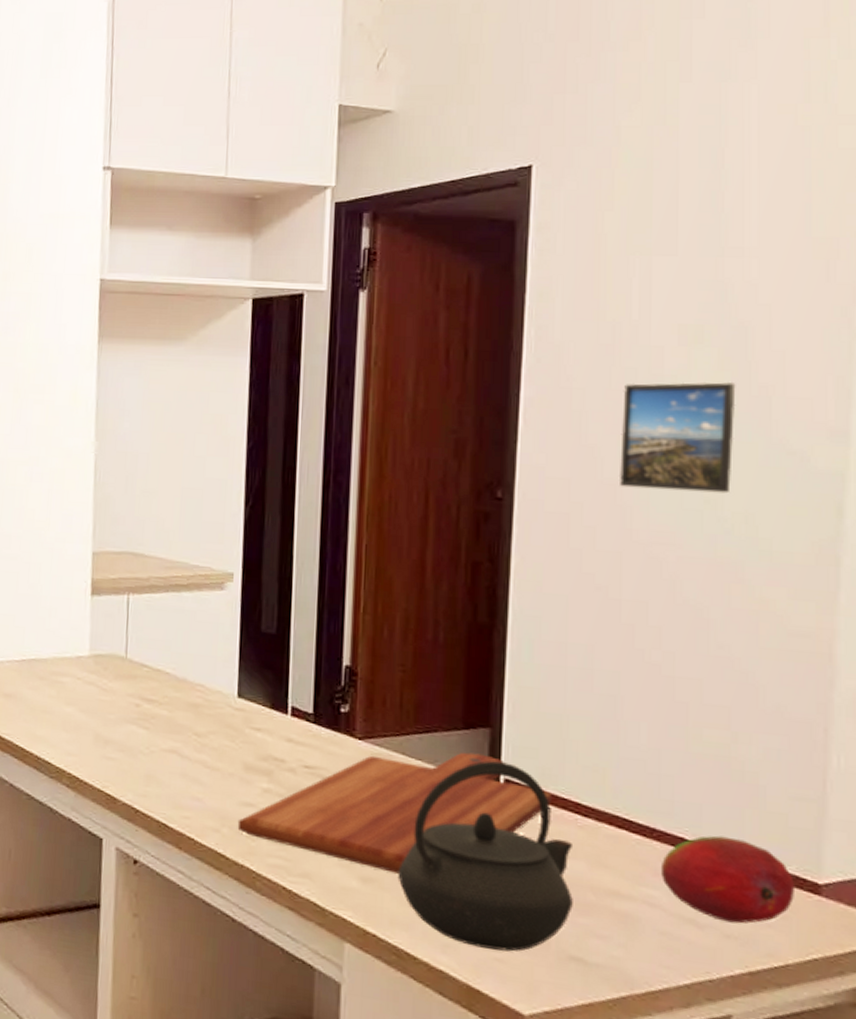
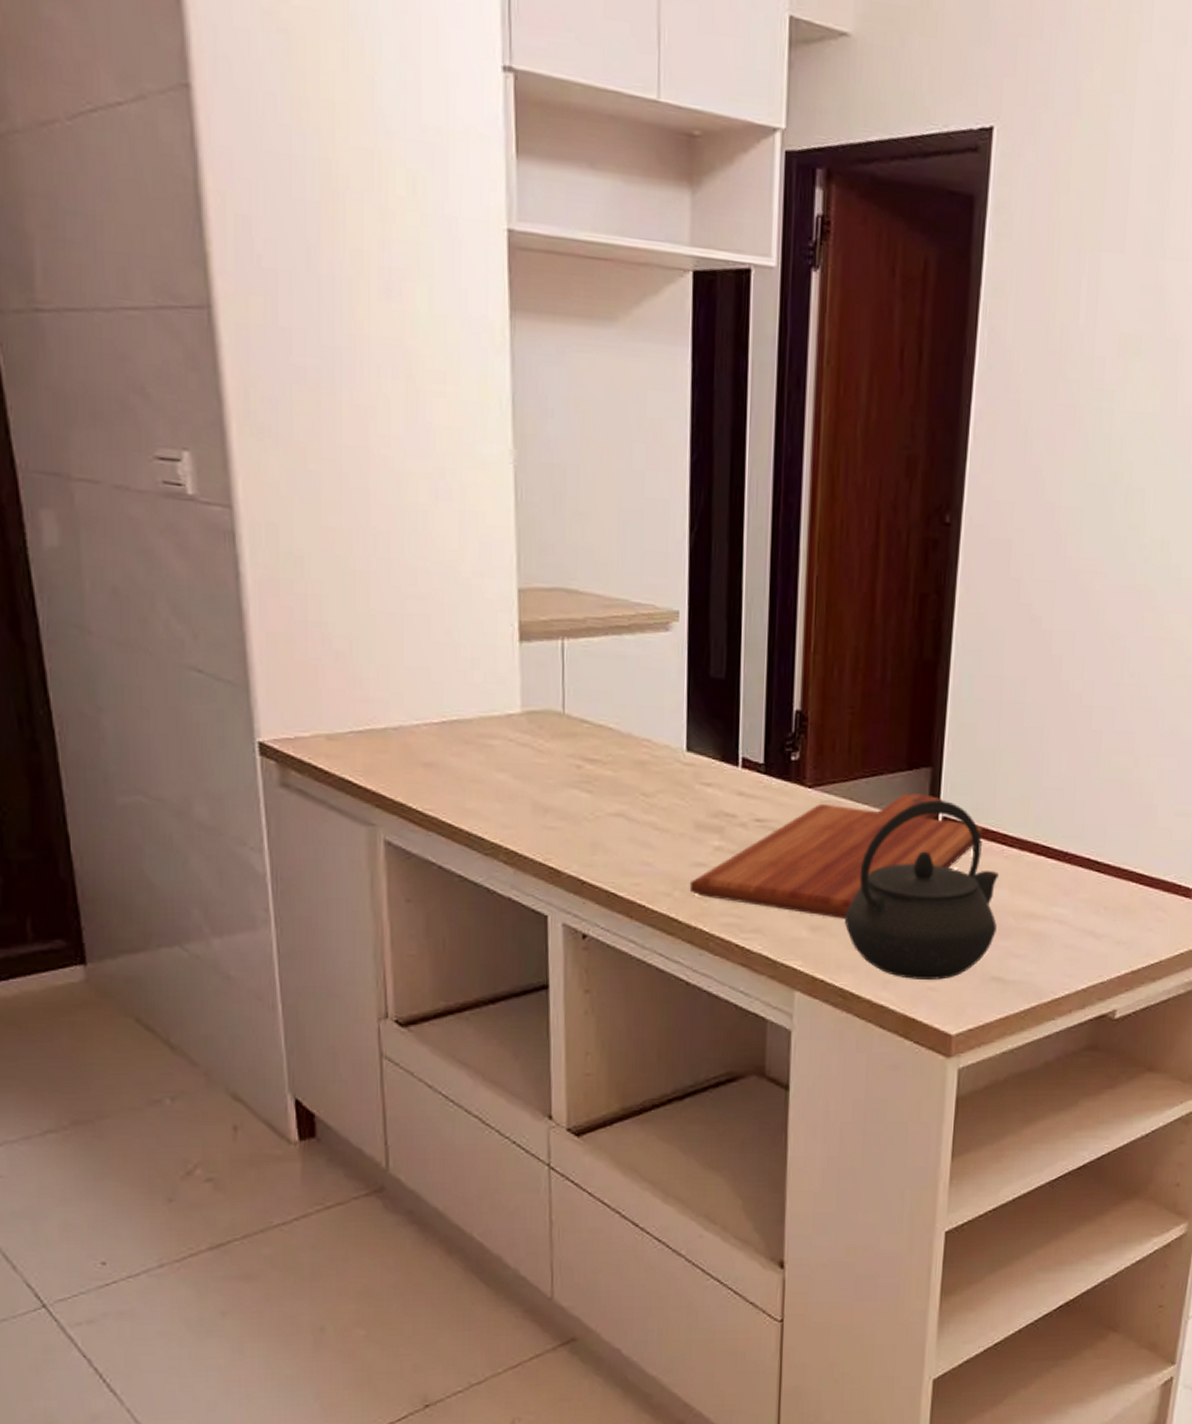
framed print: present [620,381,736,494] -> none [1058,398,1165,519]
fruit: present [662,835,794,924] -> none [1070,853,1172,930]

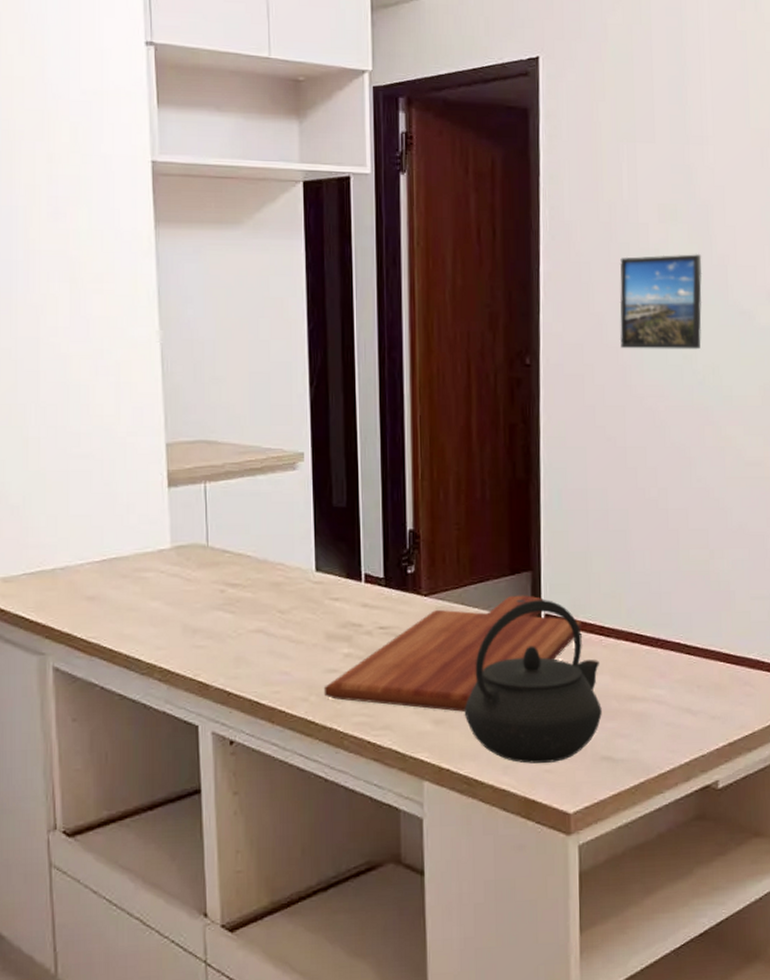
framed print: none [1058,398,1165,519] -> present [619,253,702,350]

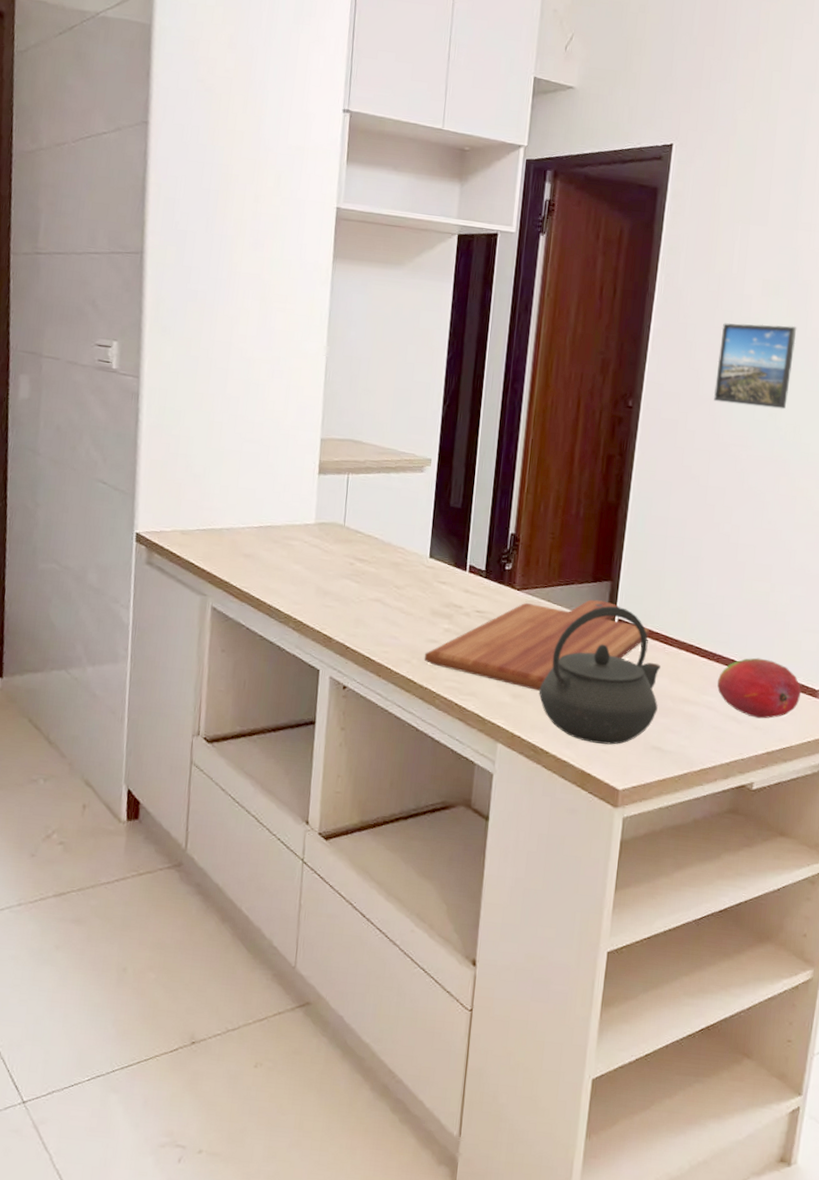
fruit: none [665,636,757,706] -> present [717,657,801,719]

